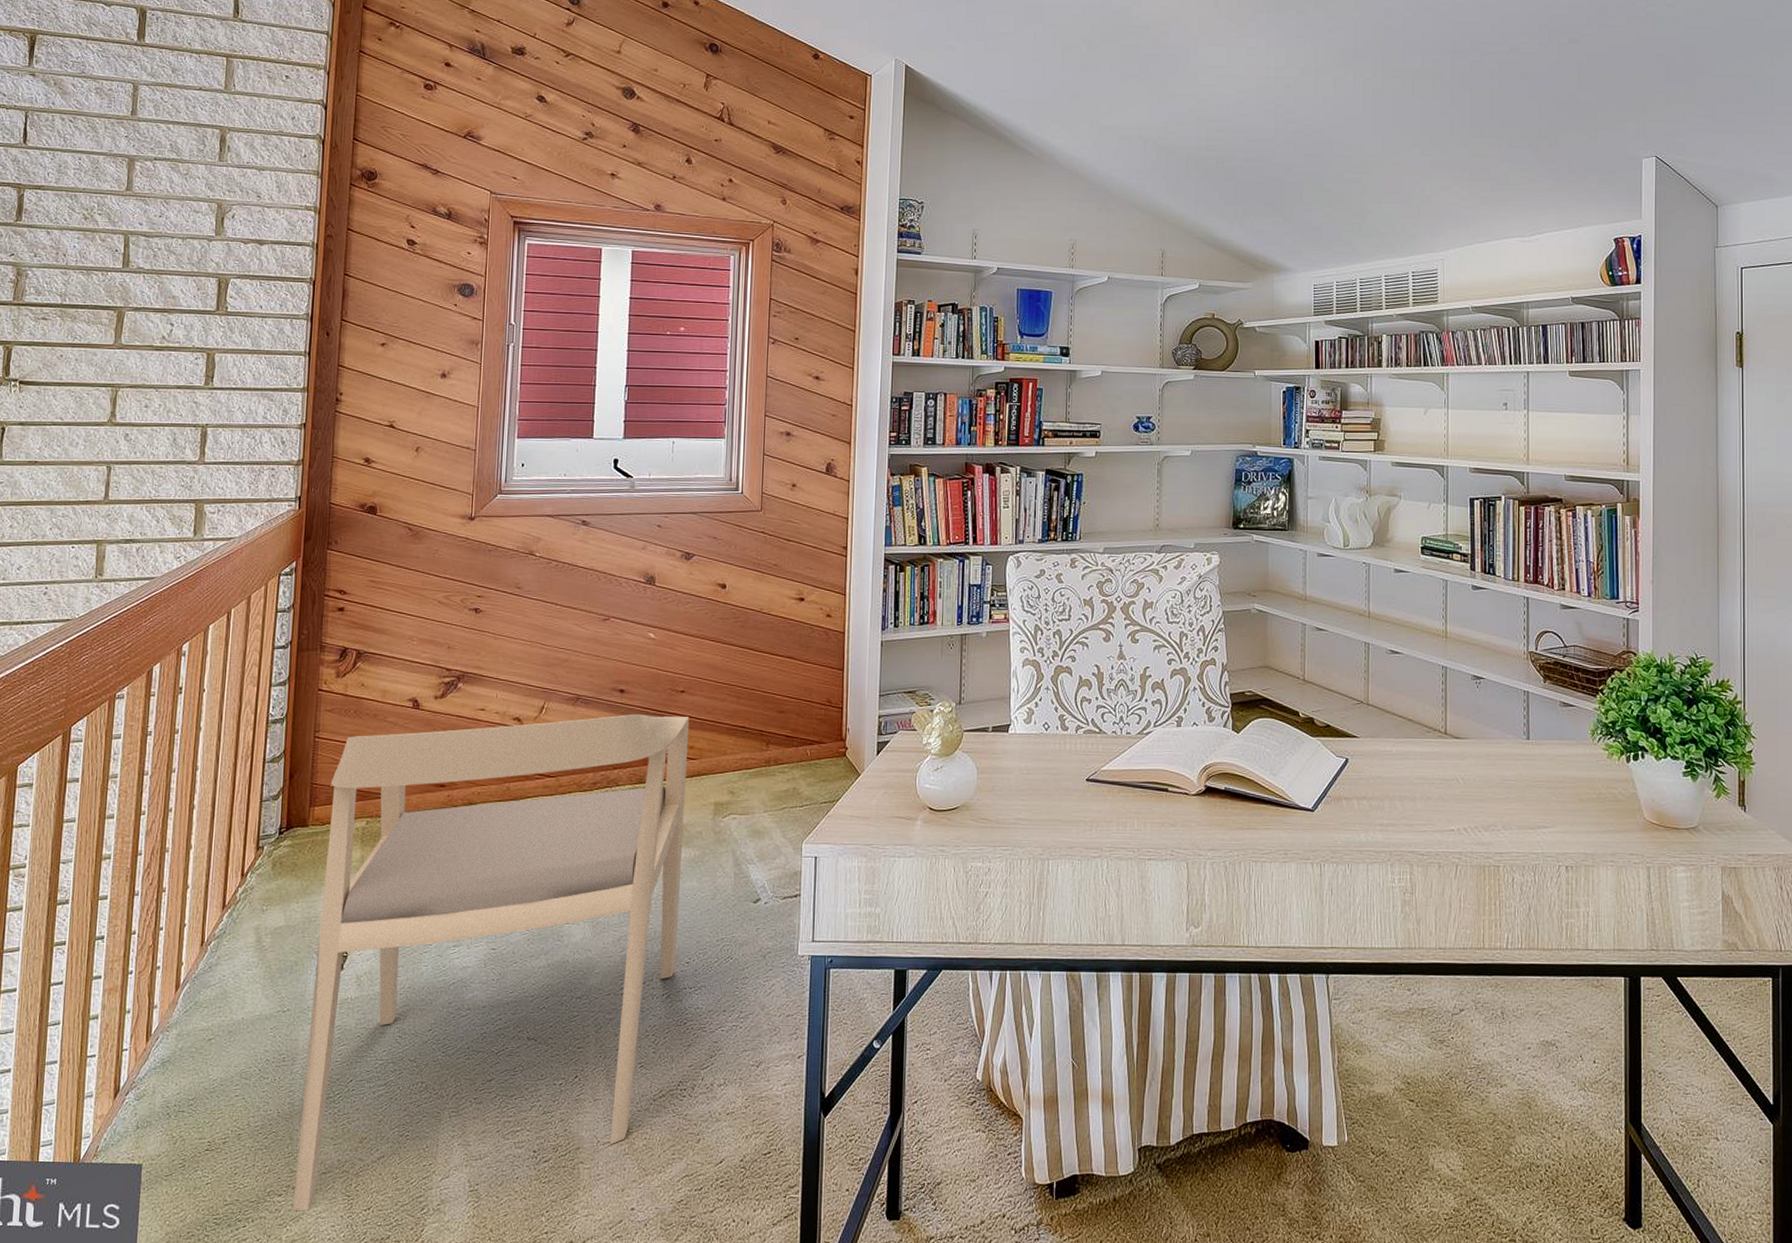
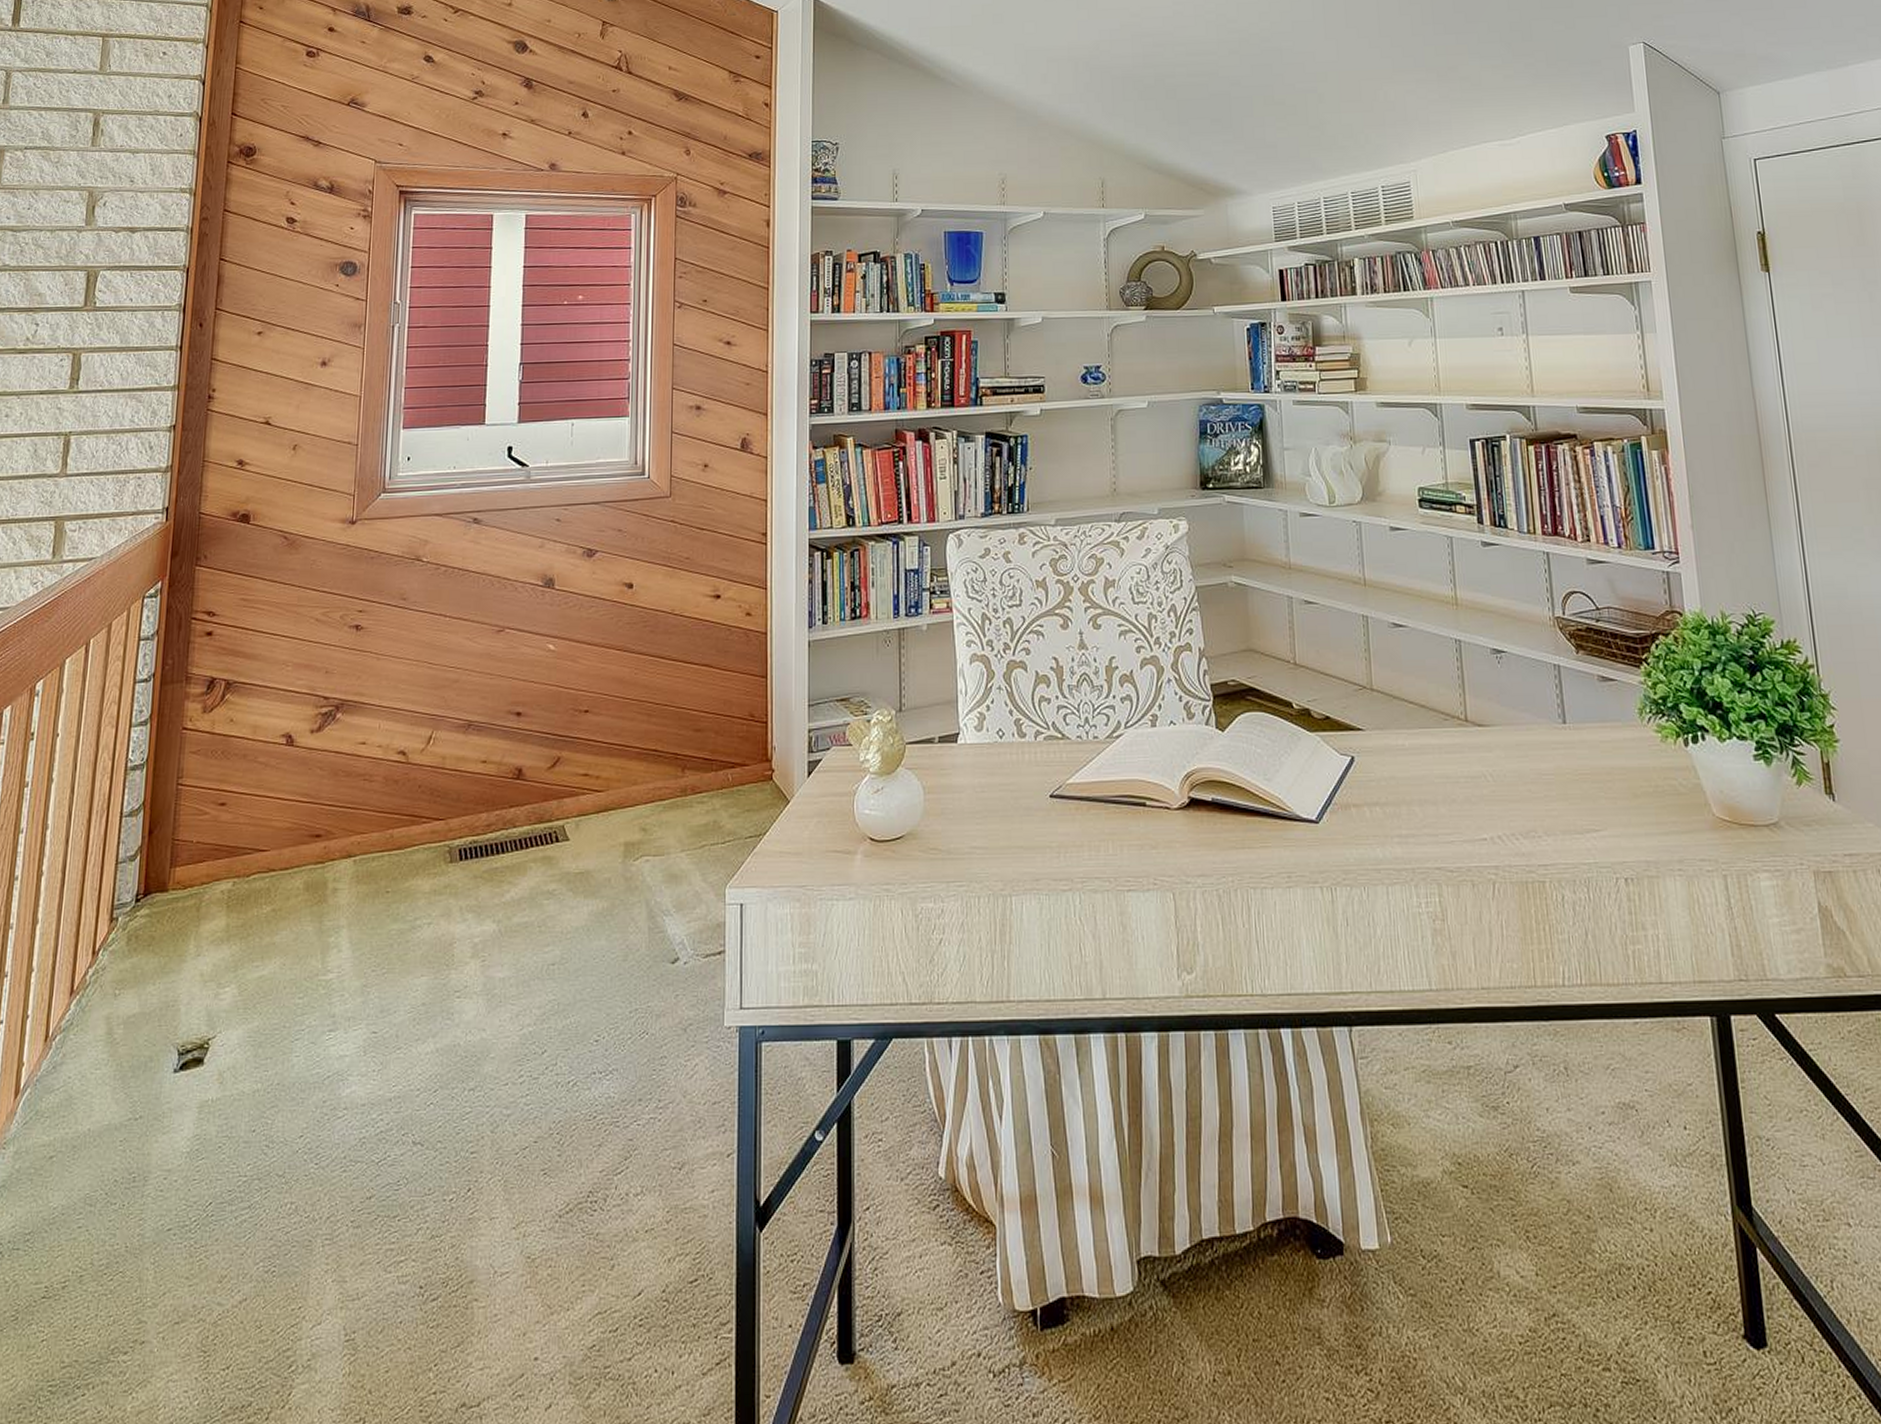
armchair: present [292,714,690,1211] -> none [139,740,595,1372]

